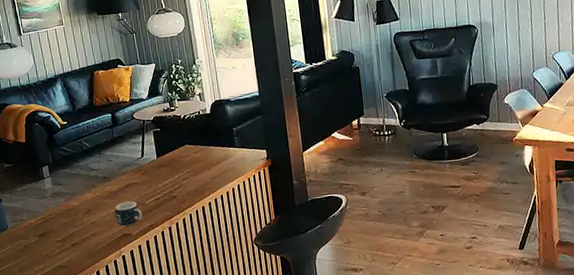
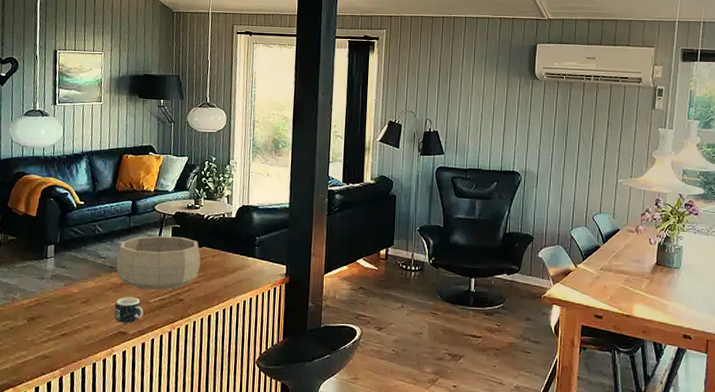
decorative bowl: none [107,139,186,193] -> present [116,236,201,290]

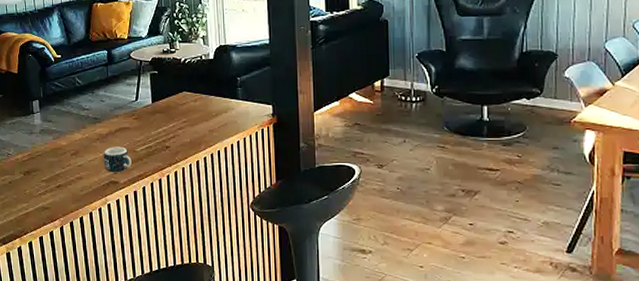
decorative bowl: present [116,236,201,290] -> none [99,83,183,138]

